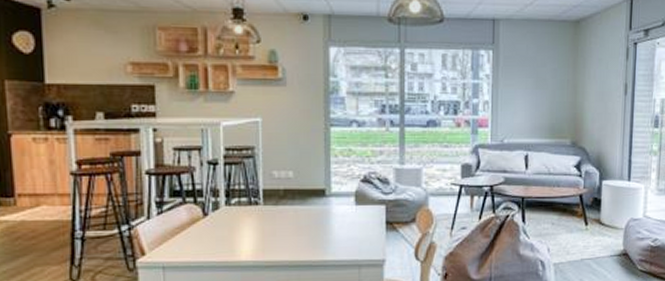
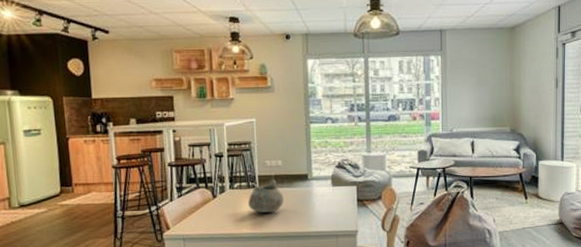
decorative bowl: none [249,194,294,236] -> present [248,179,284,213]

